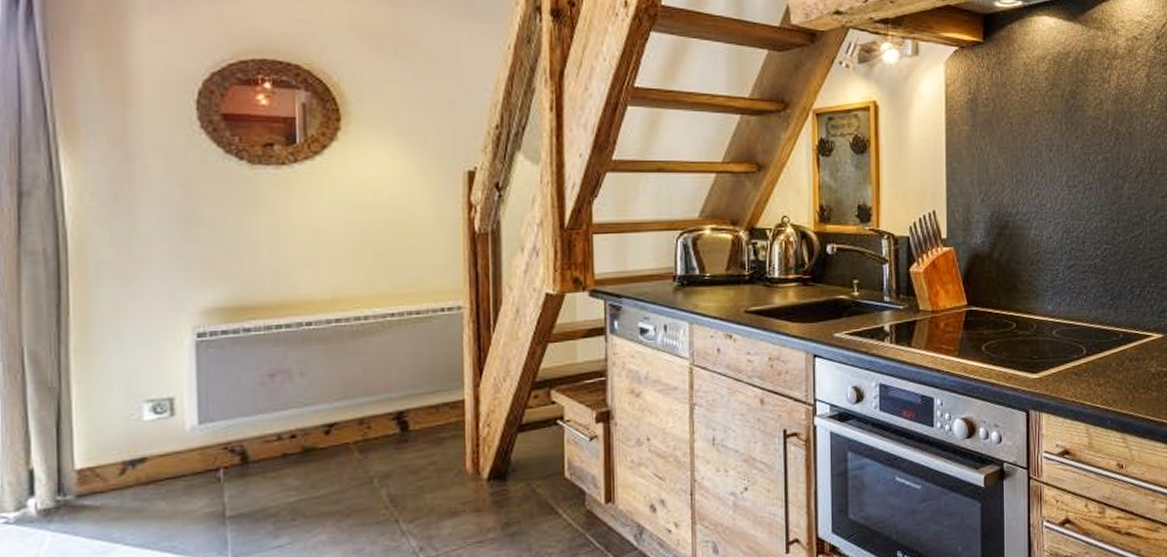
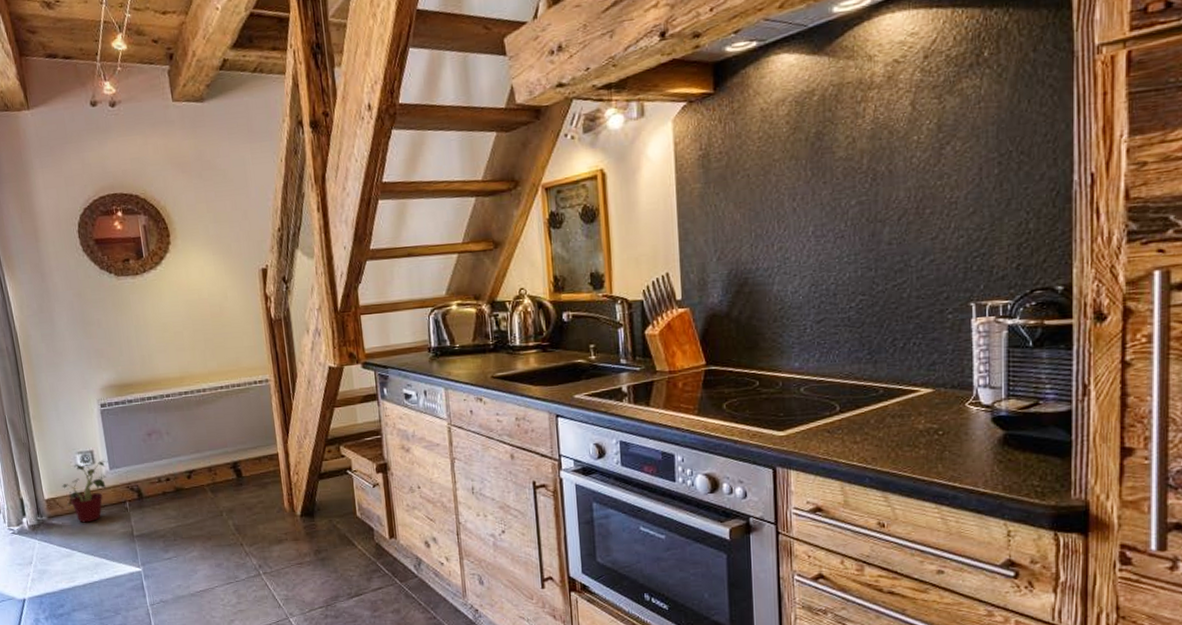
potted plant: none [109,410,197,502] -> present [61,459,108,523]

